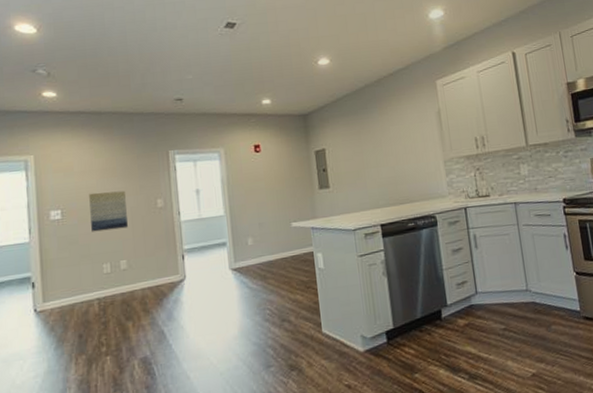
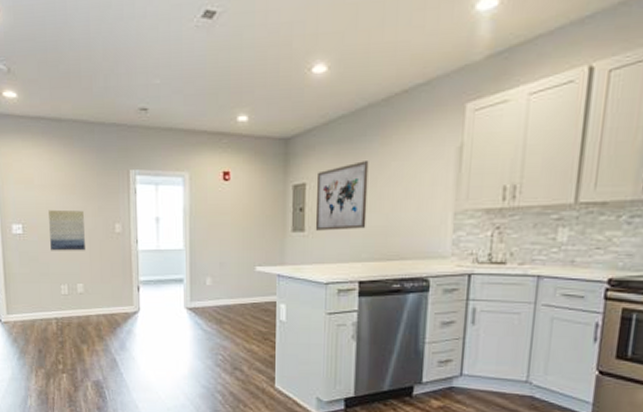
wall art: none [334,127,379,186] -> present [315,161,369,231]

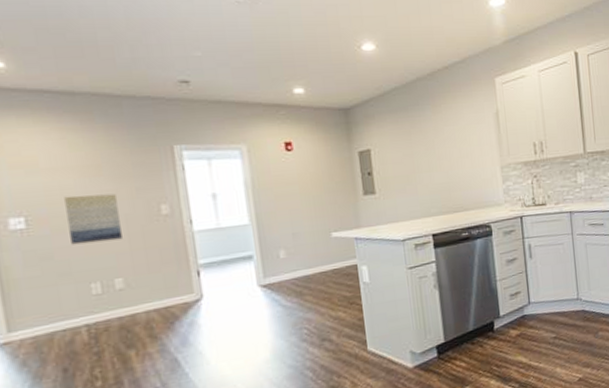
wall art: present [315,161,369,231] -> none [380,127,431,192]

